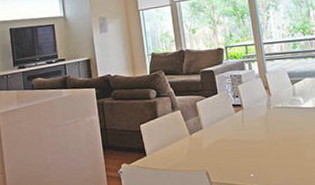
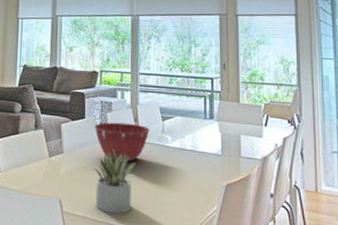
mixing bowl: none [228,91,282,128] -> present [94,122,150,162]
succulent plant: none [234,118,275,177] -> present [94,149,136,214]

